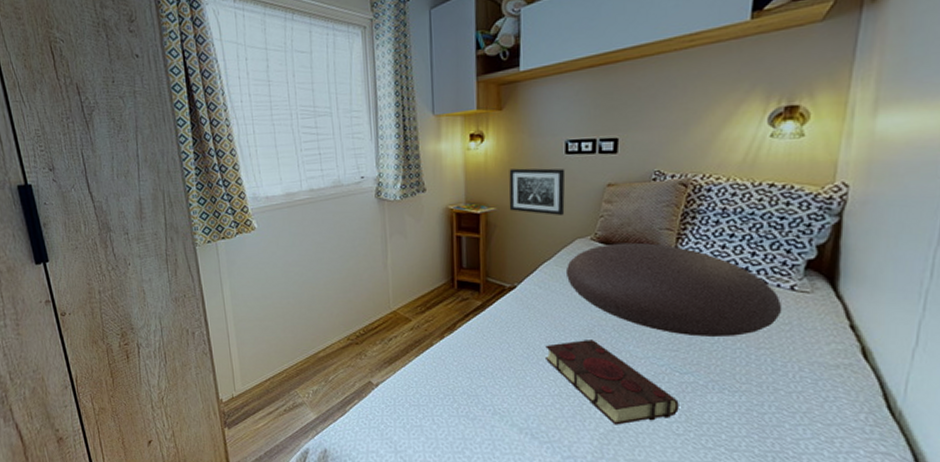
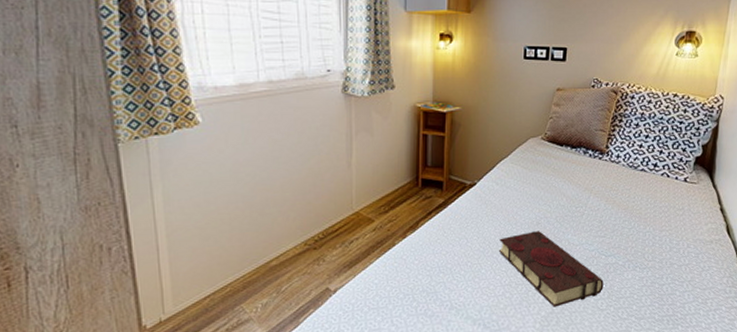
wall art: present [509,168,566,216] -> none [473,70,523,117]
cushion: present [565,242,782,337] -> none [519,142,678,224]

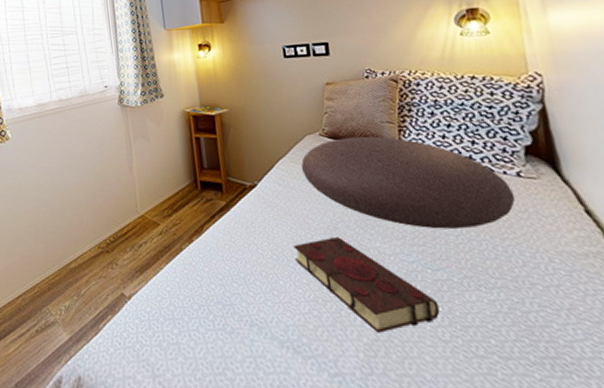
cushion: none [519,142,678,224] -> present [301,136,516,229]

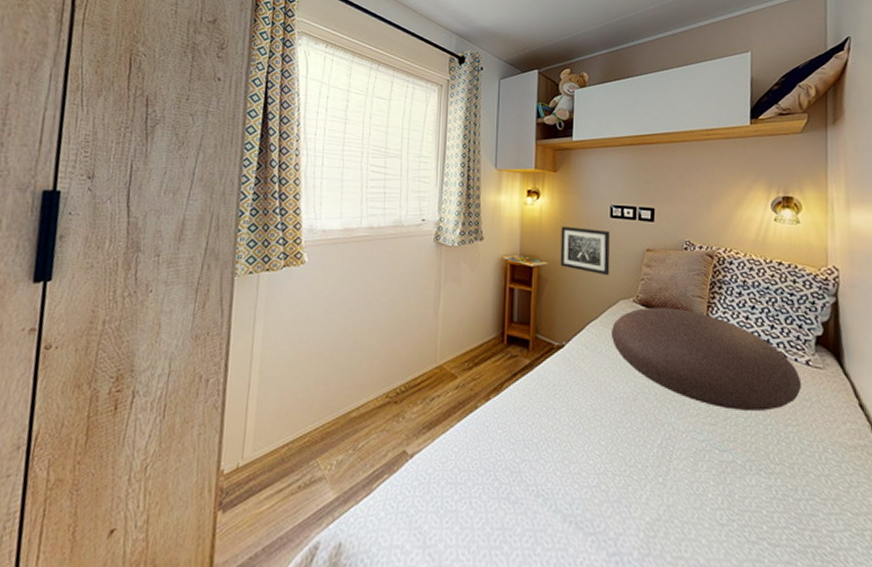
wall art: none [236,71,292,115] -> present [560,226,611,276]
book: present [293,237,440,333] -> none [591,408,721,512]

